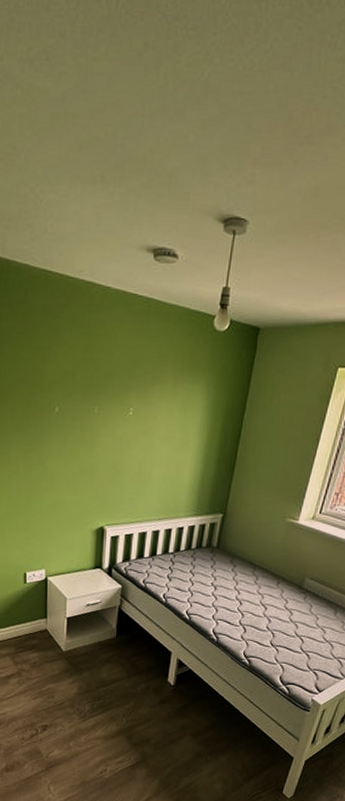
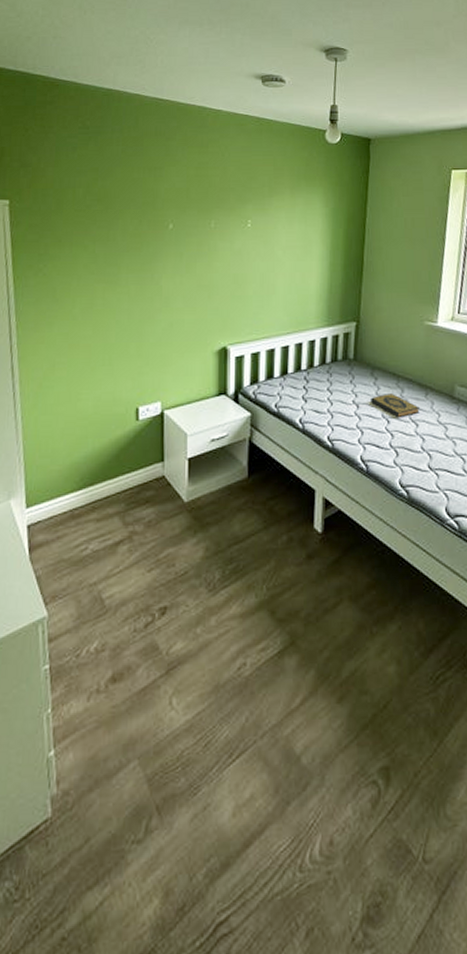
hardback book: none [228,580,270,601] -> present [371,394,420,417]

